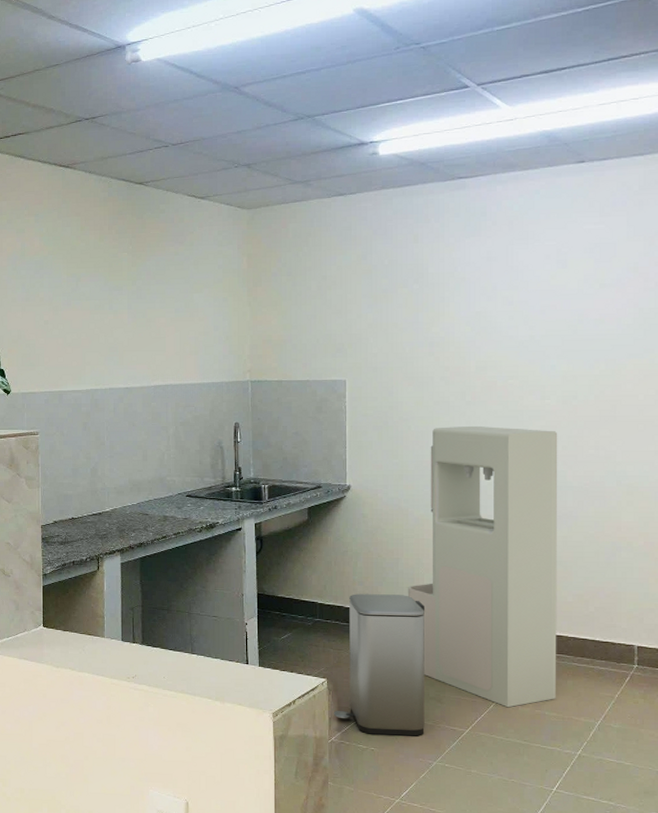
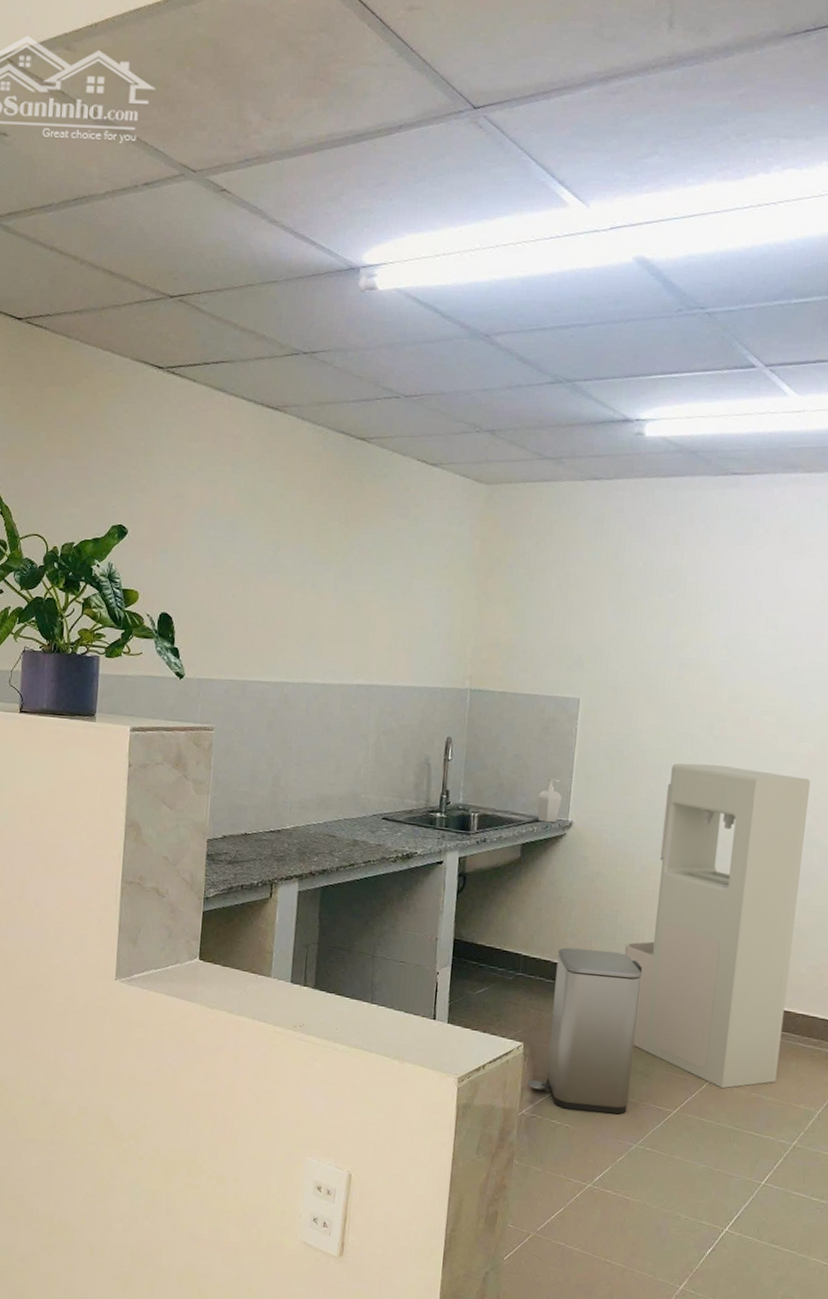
soap bottle: none [317,450,339,488] -> present [536,778,562,823]

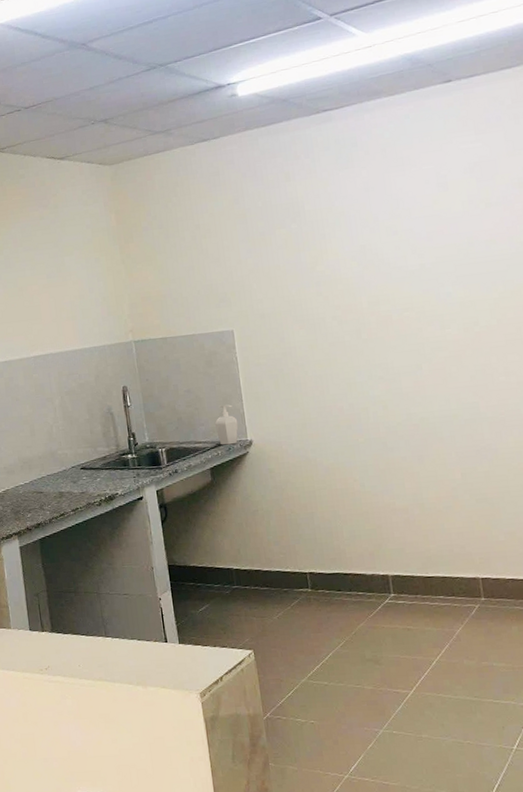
pedal bin: present [527,947,642,1115] -> none [264,551,366,706]
water dispenser: present [624,763,811,1089] -> none [326,360,503,663]

